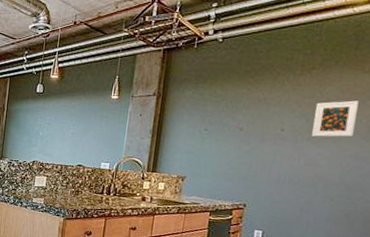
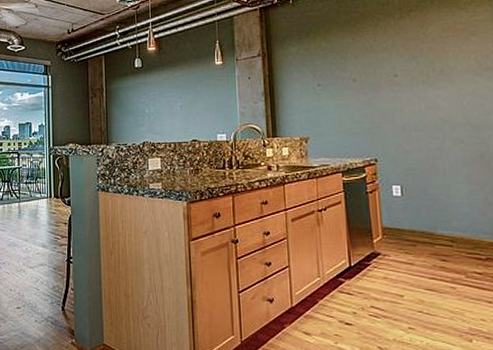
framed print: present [312,100,359,137] -> none [422,37,466,79]

